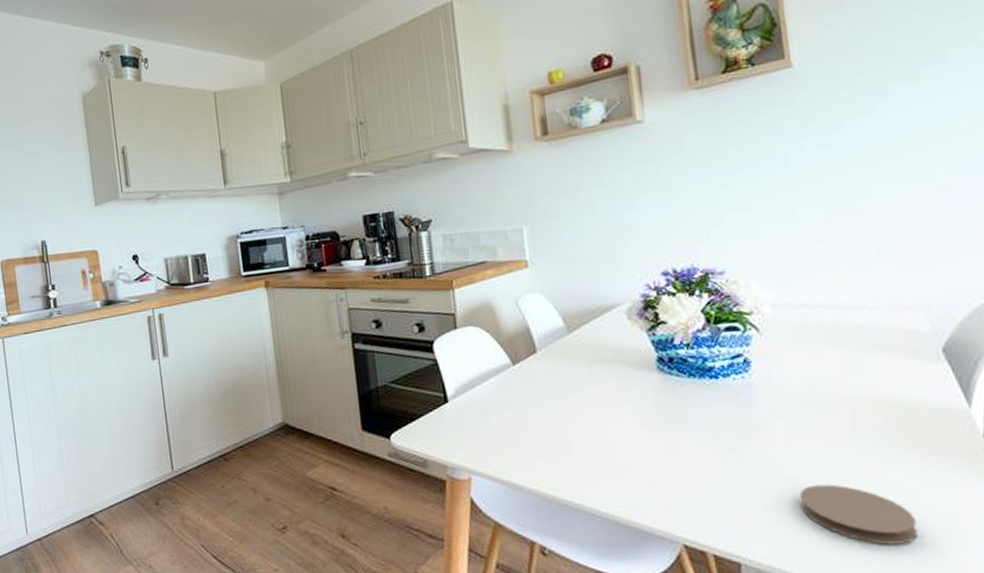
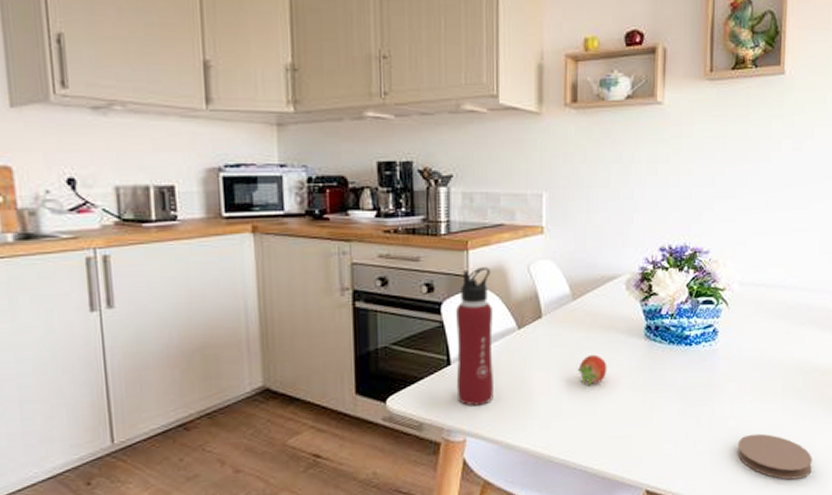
water bottle: none [448,304,495,444] -> present [456,267,493,406]
fruit: none [582,390,618,426] -> present [577,354,607,388]

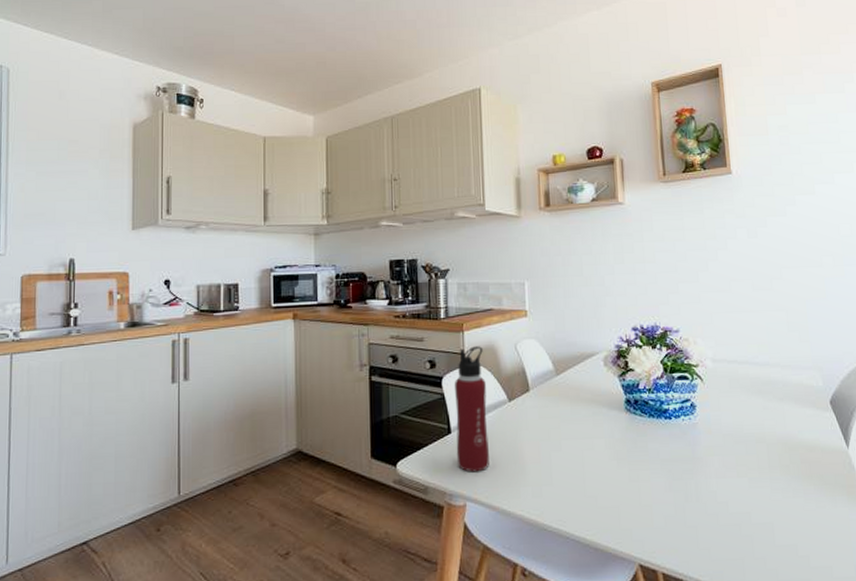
fruit: present [577,354,607,388] -> none [564,426,593,458]
coaster: present [737,433,812,480] -> none [728,510,812,562]

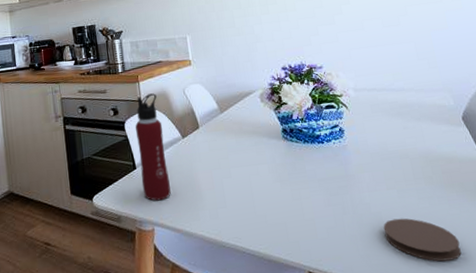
coaster: none [728,510,812,562] -> present [383,218,462,262]

